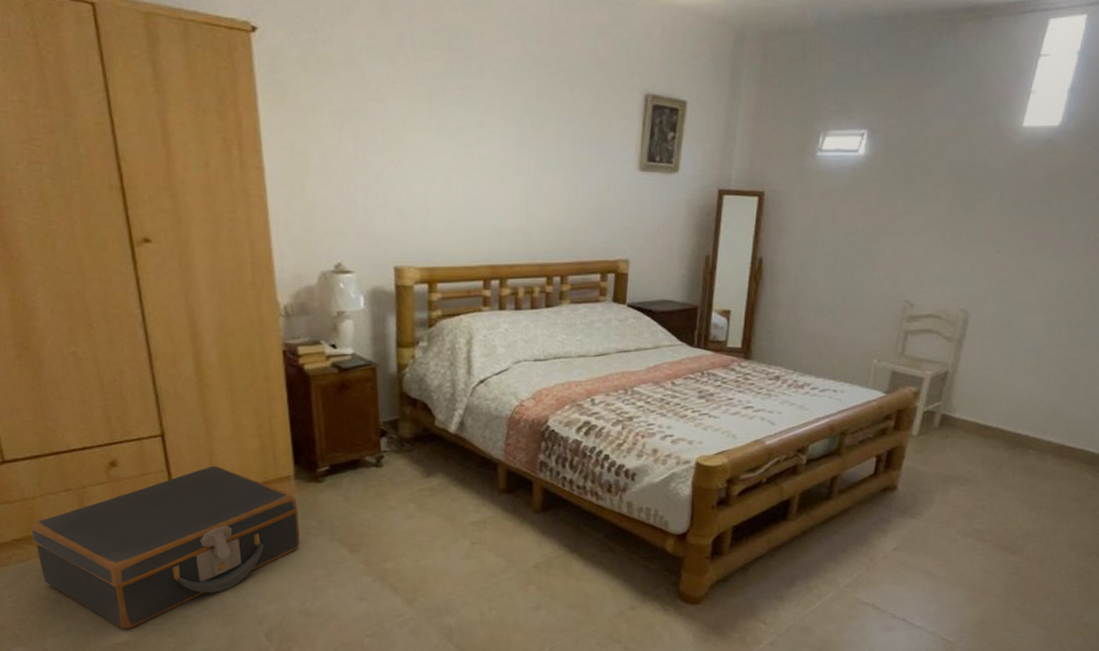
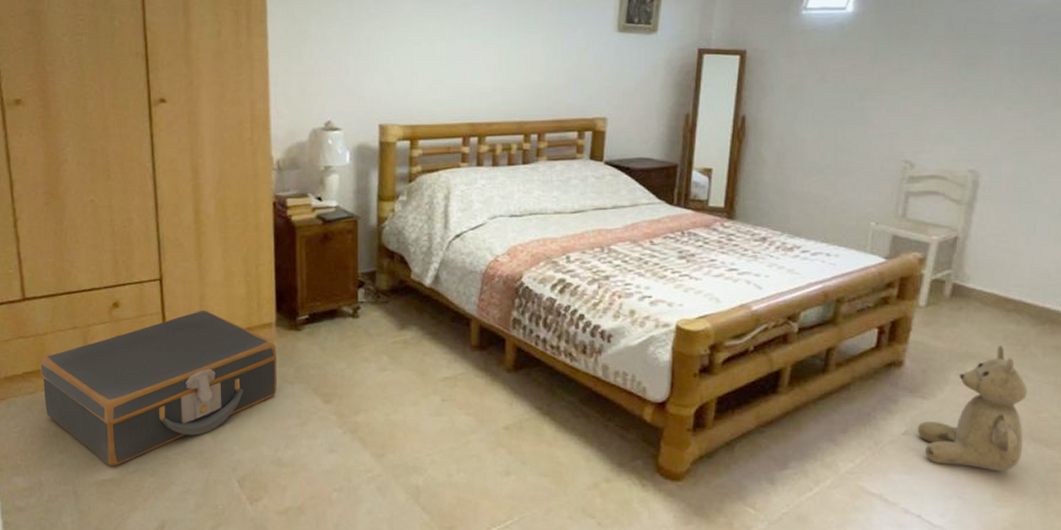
teddy bear: none [906,467,999,577] -> present [917,345,1028,472]

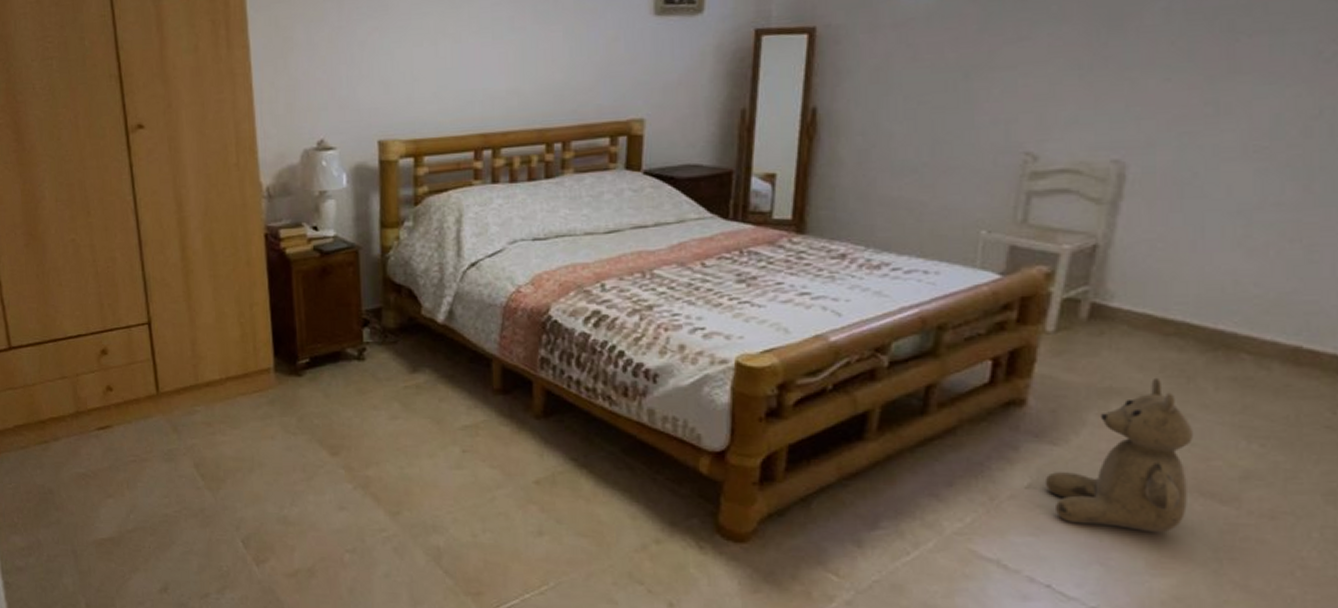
suitcase: present [40,310,277,467] -> none [31,355,279,525]

